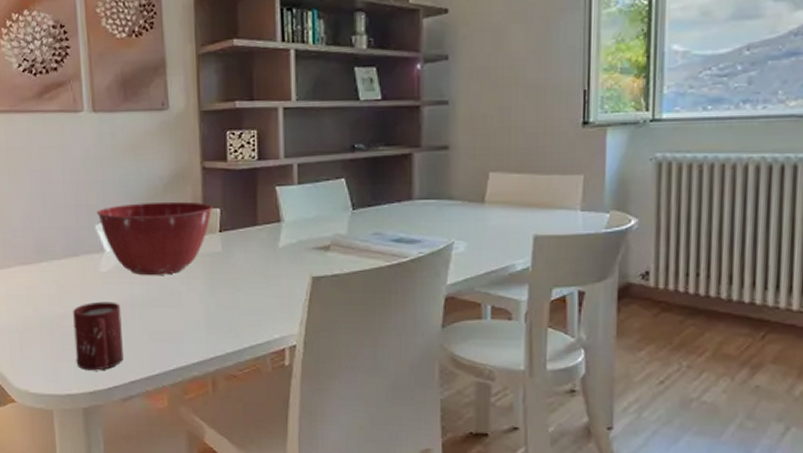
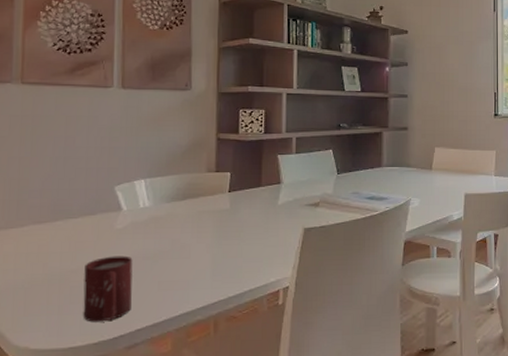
mixing bowl: present [96,201,213,276] -> none [117,166,224,231]

